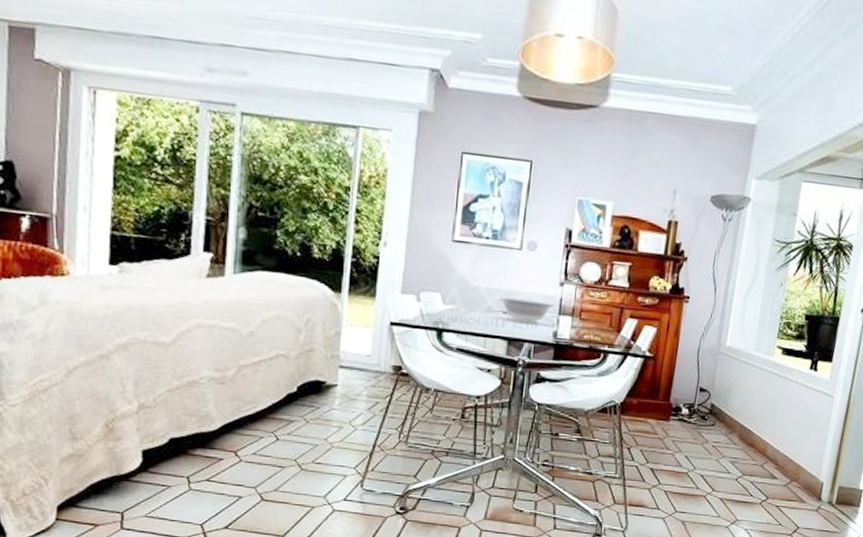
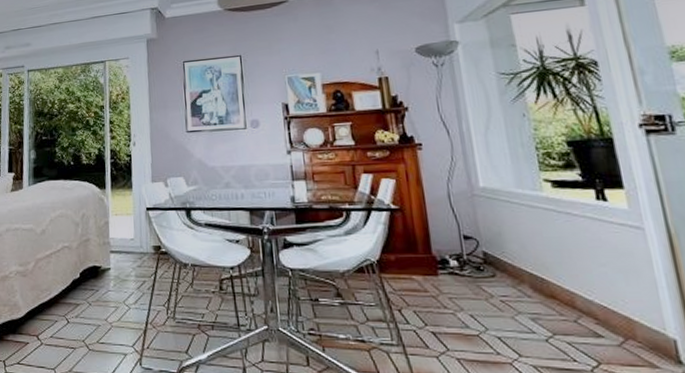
bowl: present [499,297,554,324] -> none [235,170,286,193]

